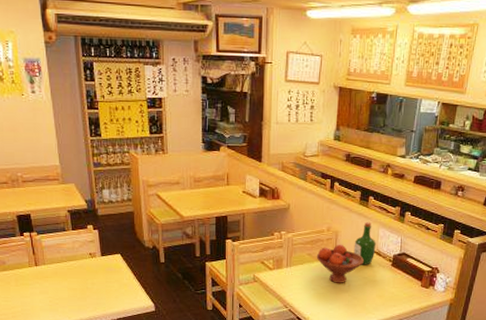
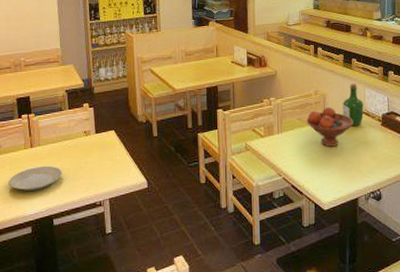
plate: none [16,284,69,307] -> present [8,165,62,191]

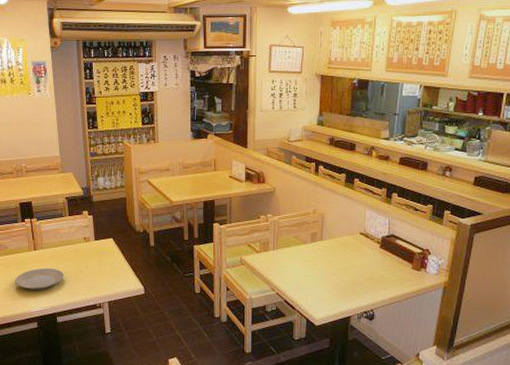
fruit bowl: present [306,106,353,147] -> none [303,226,351,266]
wine bottle: present [342,83,364,127] -> none [340,204,363,248]

